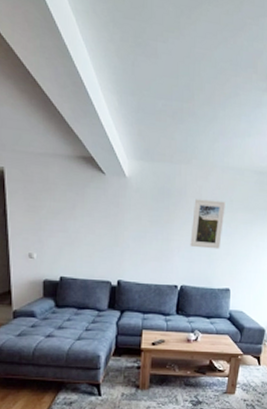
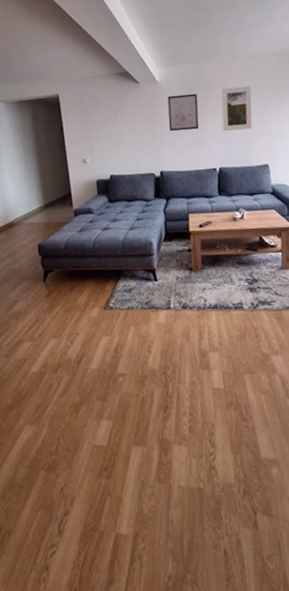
wall art: none [133,196,168,240] -> present [167,93,199,132]

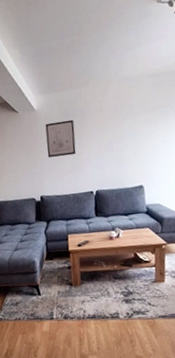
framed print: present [221,85,253,132] -> none [97,109,128,155]

